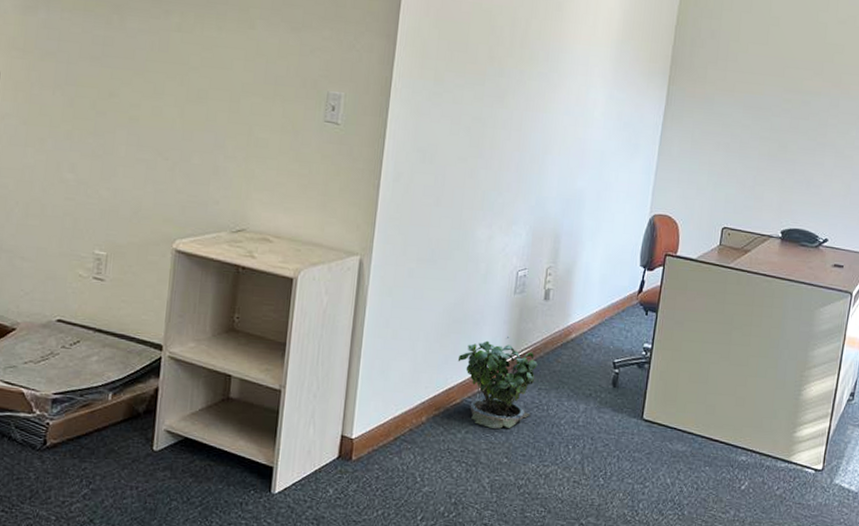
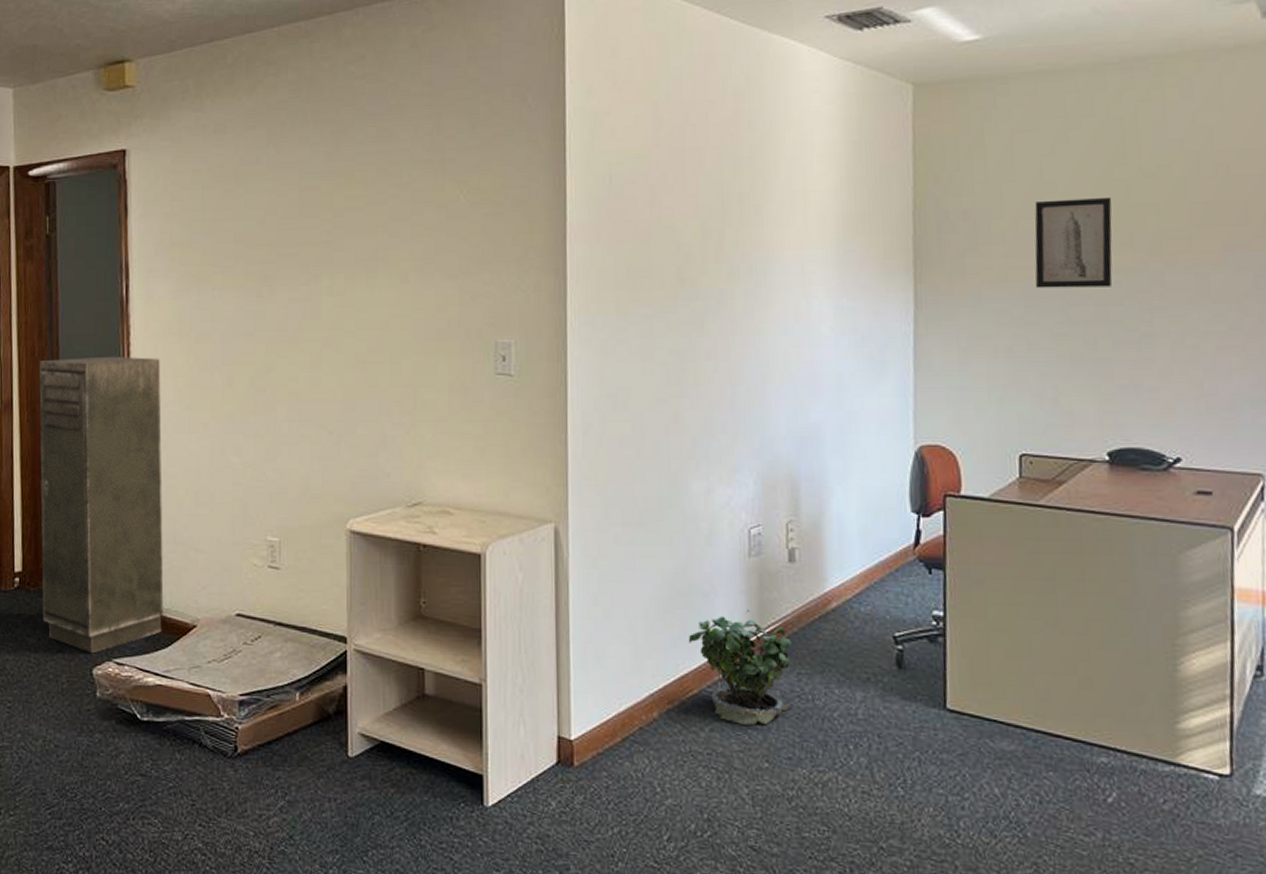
wall art: none [752,31,814,105] -> present [1034,198,1113,288]

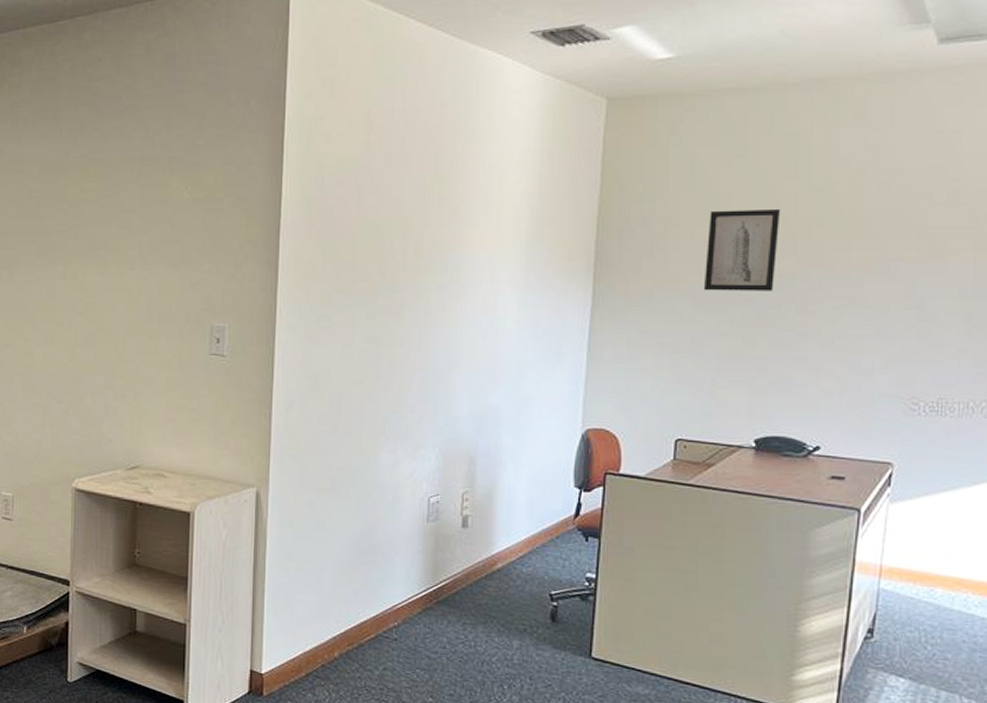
potted plant: present [688,608,792,725] -> none [369,566,460,666]

